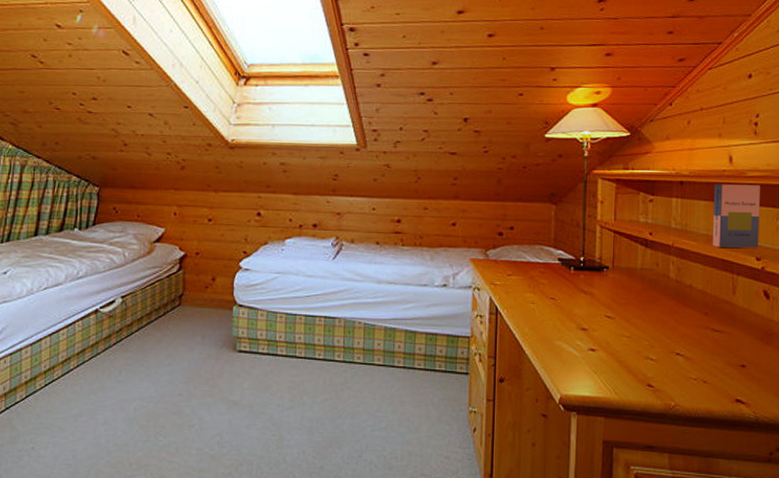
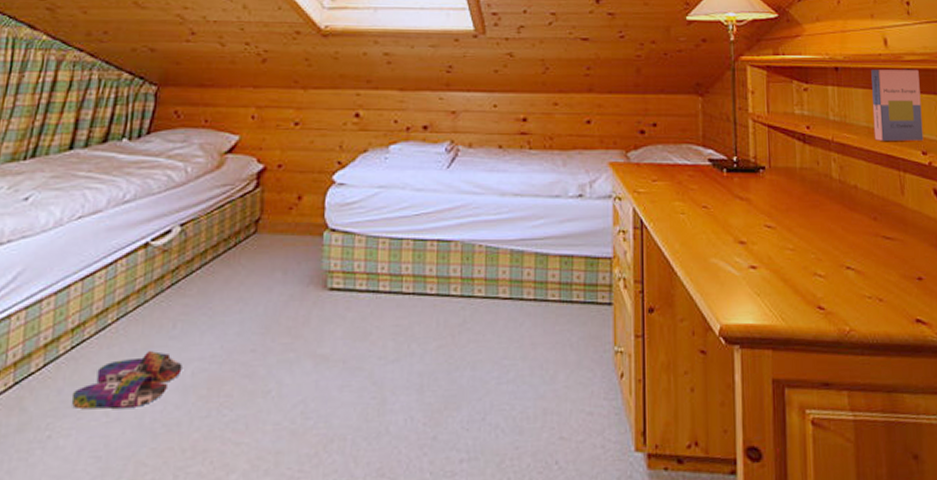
slippers: none [47,390,127,431] -> present [71,350,182,409]

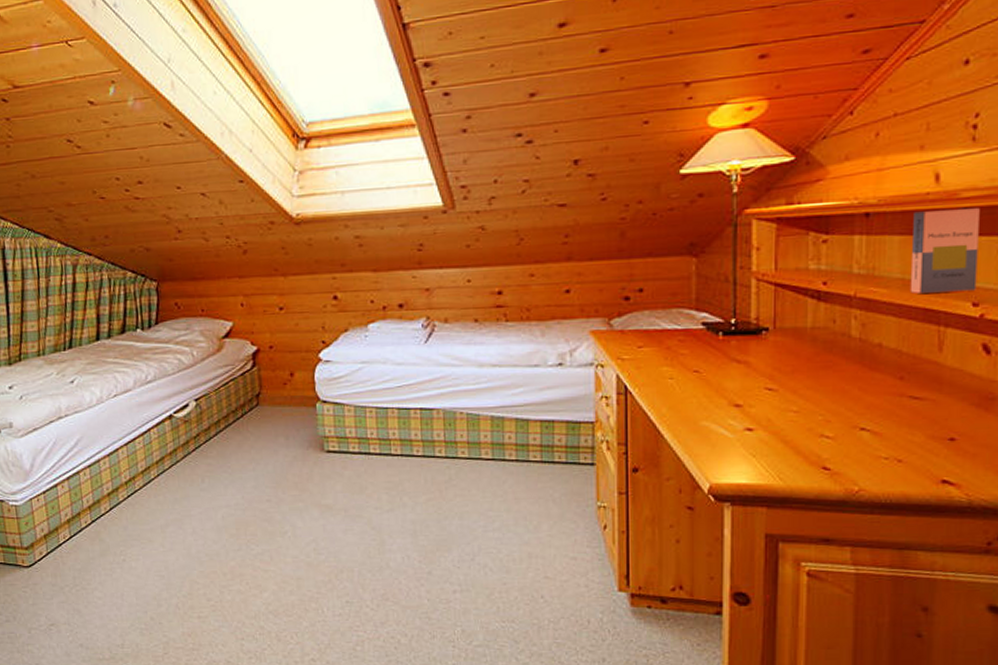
slippers: present [71,350,182,409] -> none [134,499,214,542]

